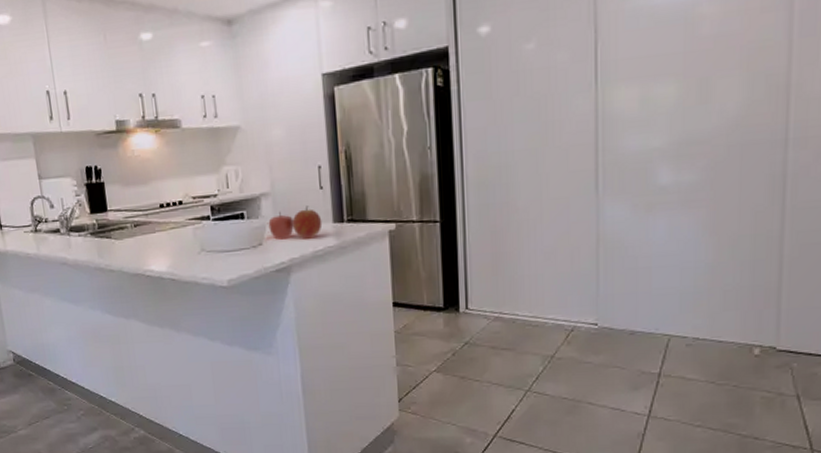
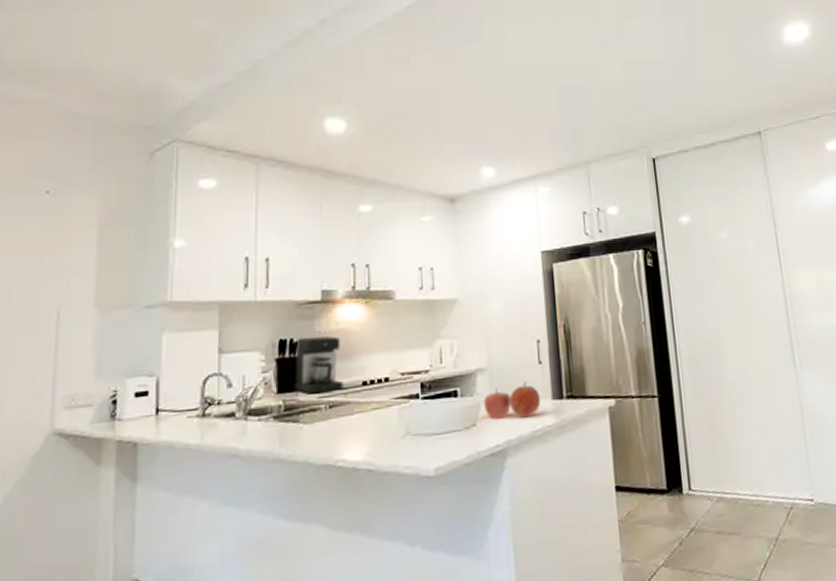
coffee maker: none [100,163,145,215] -> present [294,336,344,394]

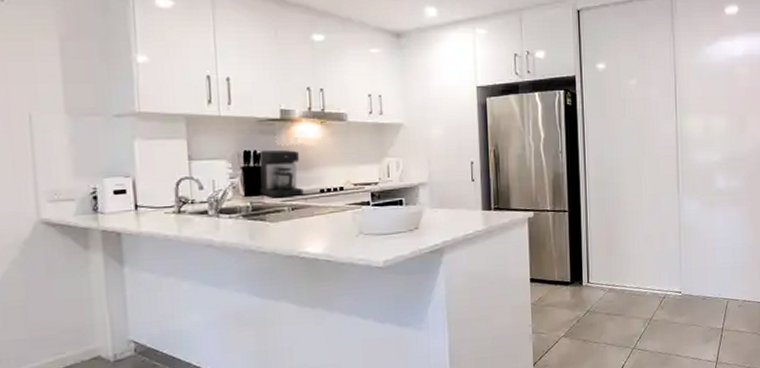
fruit: present [483,388,511,419] -> none [425,199,448,224]
fruit: present [509,382,541,418] -> none [446,195,473,224]

